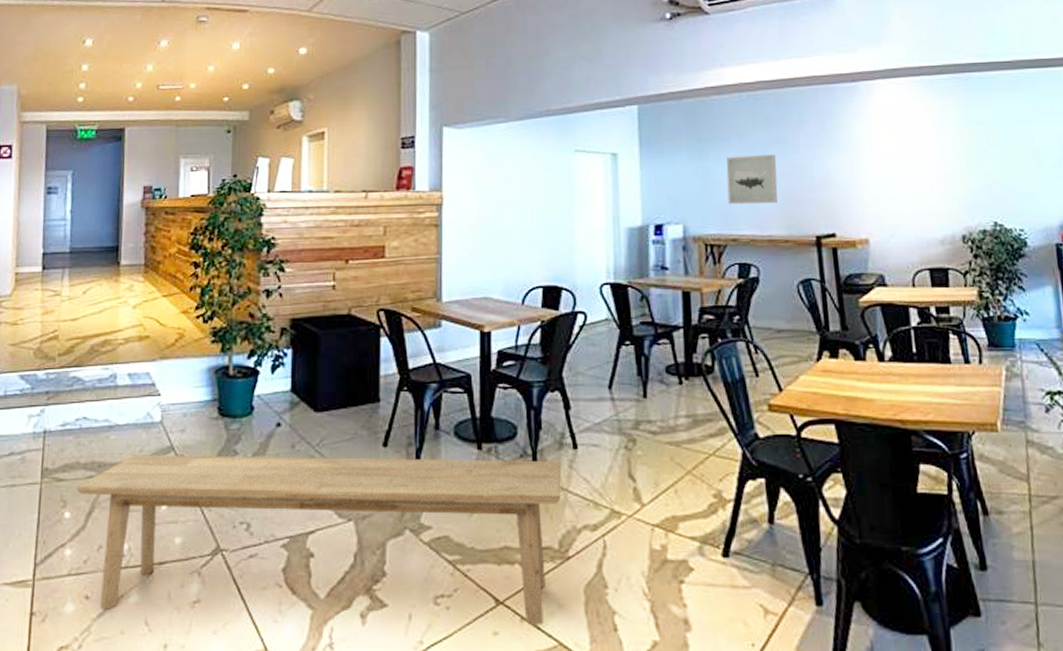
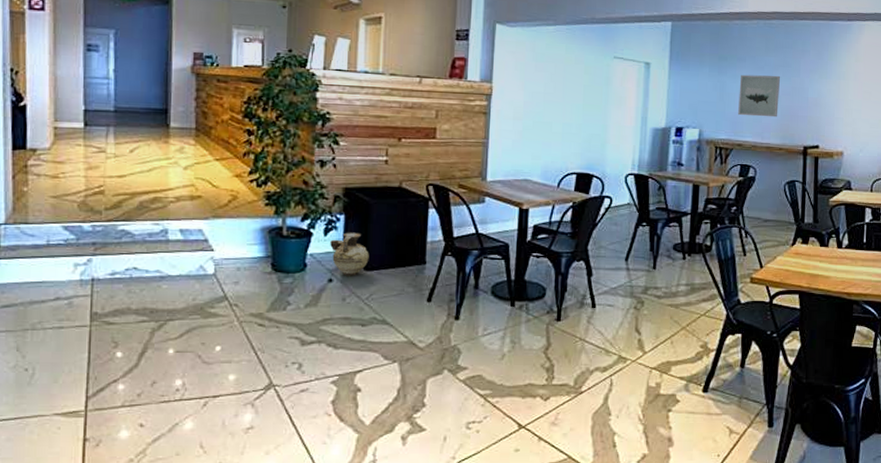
bench: present [76,454,562,626] -> none [128,302,582,444]
ceramic jug: none [278,368,319,419] -> present [330,232,369,276]

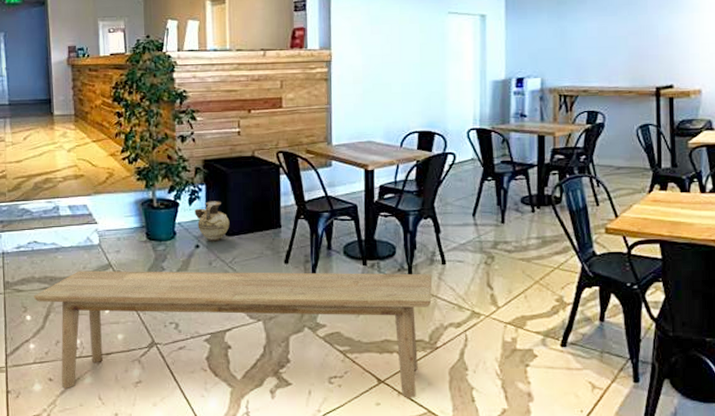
bench: none [128,302,582,444] -> present [34,270,432,398]
wall art: present [738,74,780,118] -> none [581,14,626,61]

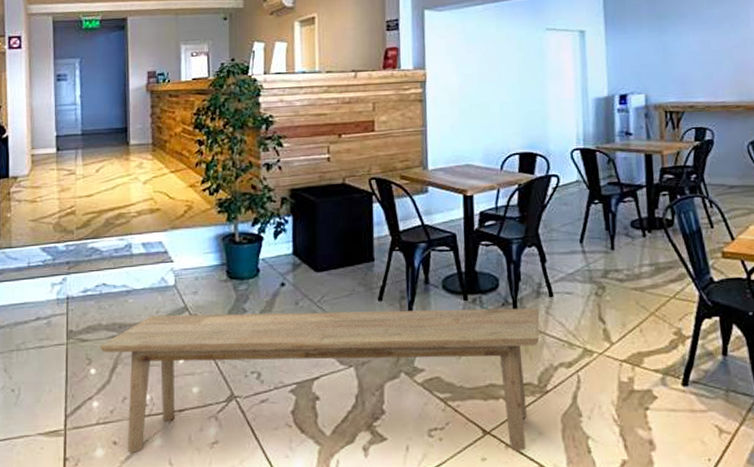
ceramic jug: present [195,201,230,242] -> none [280,233,319,279]

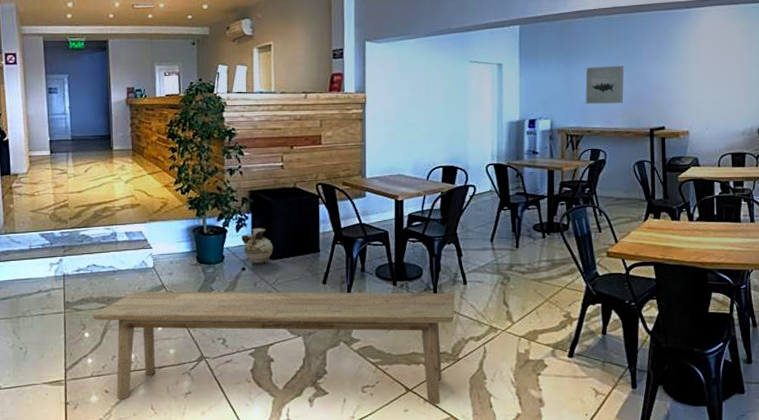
ceramic jug: none [280,233,319,279] -> present [241,228,273,265]
wall art: none [683,28,731,75] -> present [585,65,624,105]

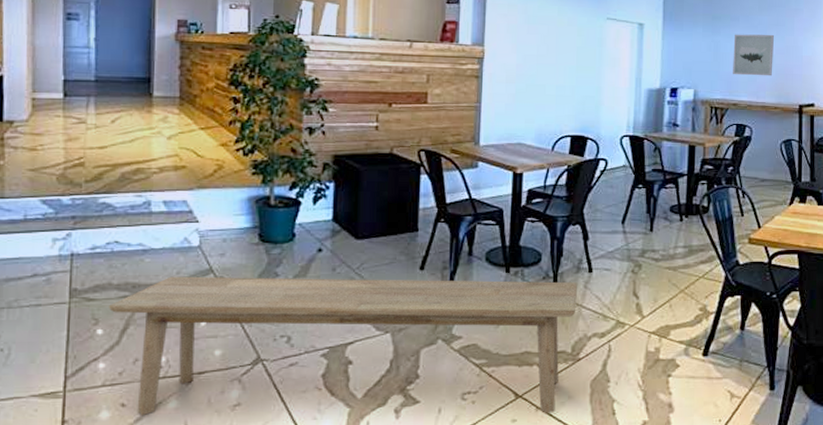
ceramic jug: present [241,228,273,265] -> none [319,200,360,245]

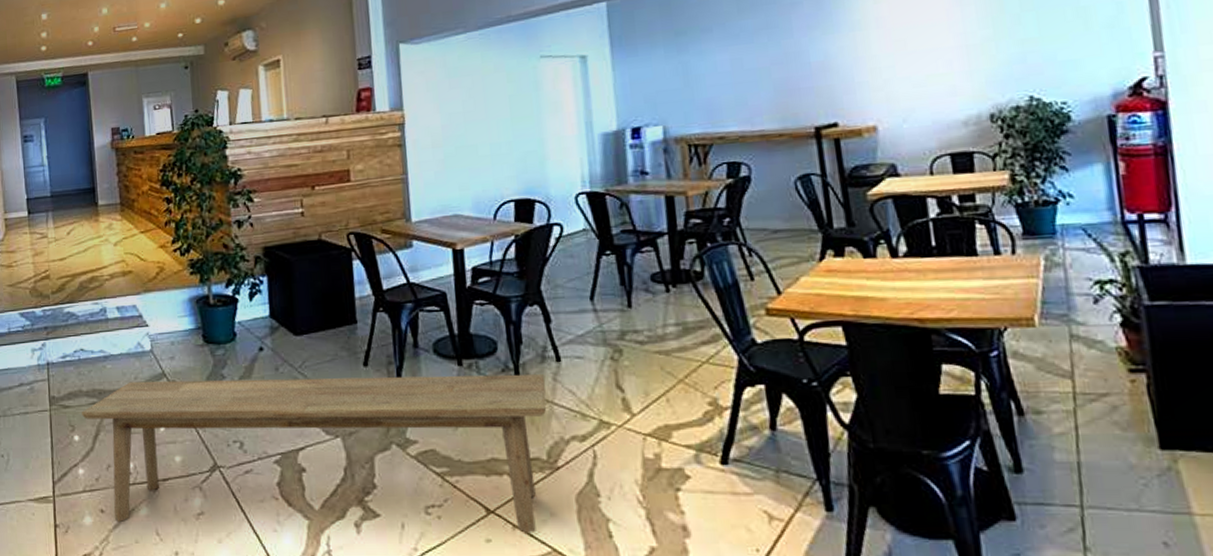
wall art: present [733,34,774,76] -> none [708,41,770,101]

